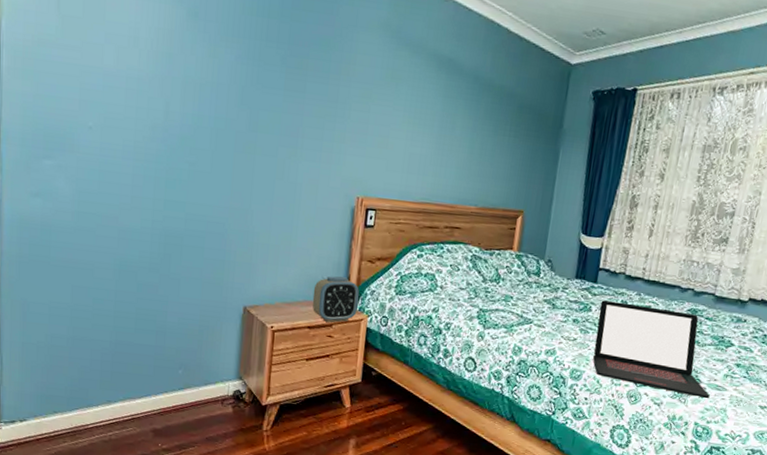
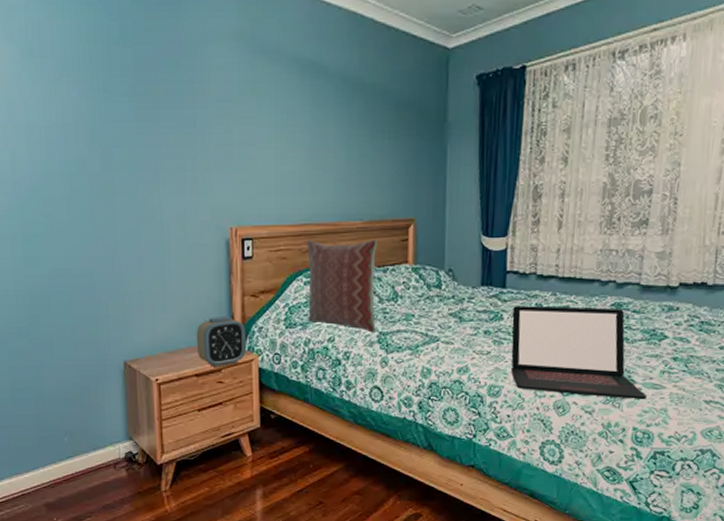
pillow: none [417,217,489,310] -> present [307,239,378,334]

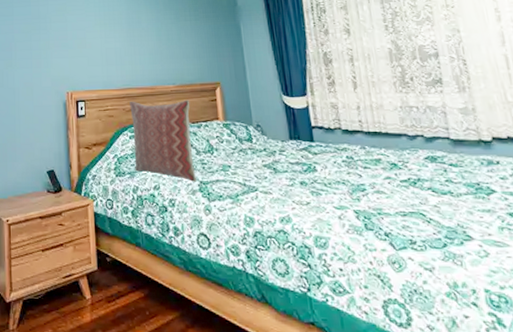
alarm clock: present [196,315,246,368] -> none [40,164,82,212]
laptop: present [510,305,647,400] -> none [324,158,491,259]

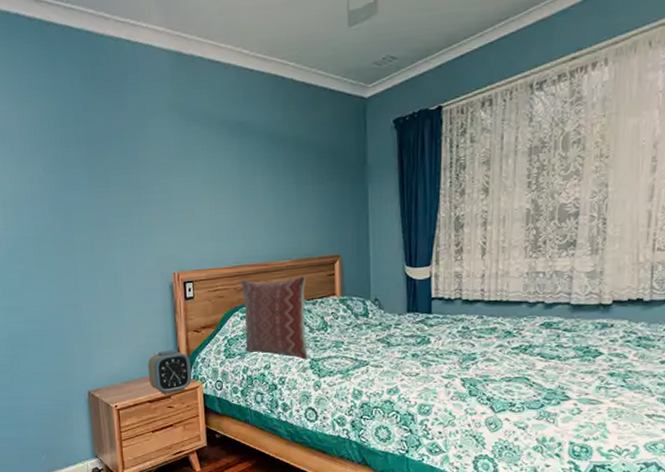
alarm clock: none [40,164,82,212] -> present [147,349,192,395]

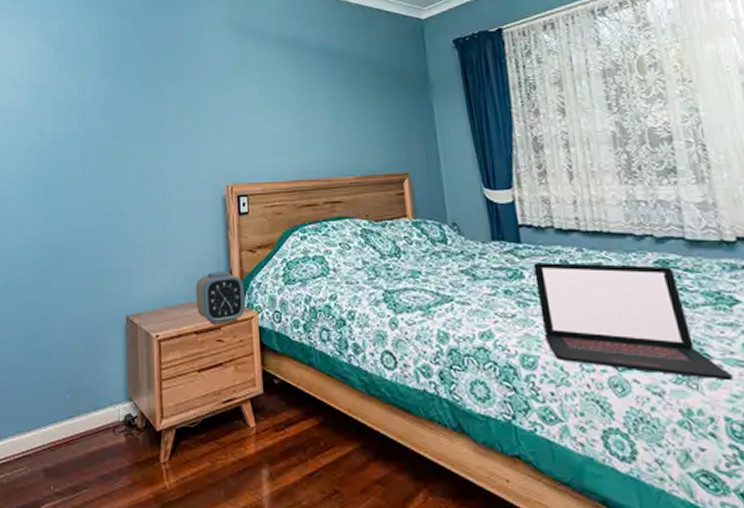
pillow: present [241,275,308,361] -> none [301,193,380,292]
laptop: none [439,327,583,416] -> present [533,262,733,381]

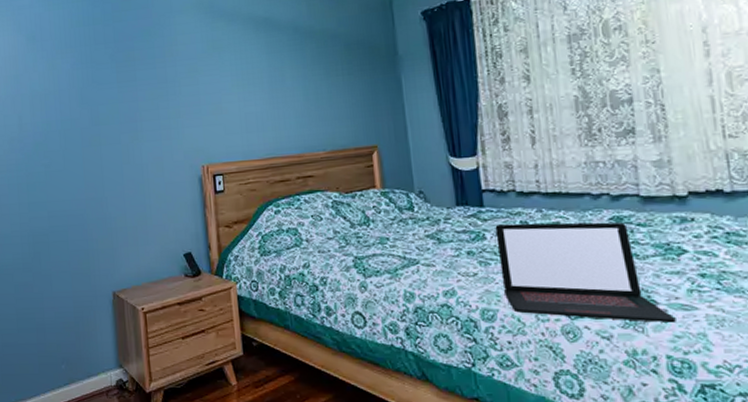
alarm clock: present [195,270,245,325] -> none [176,246,224,297]

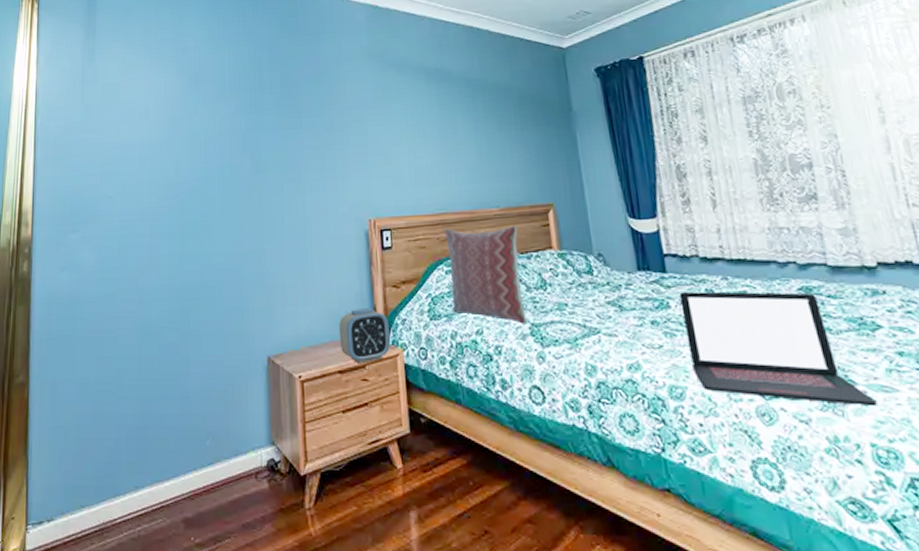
alarm clock: none [176,246,224,297] -> present [338,307,390,364]
pillow: none [274,167,351,259] -> present [445,225,527,326]

